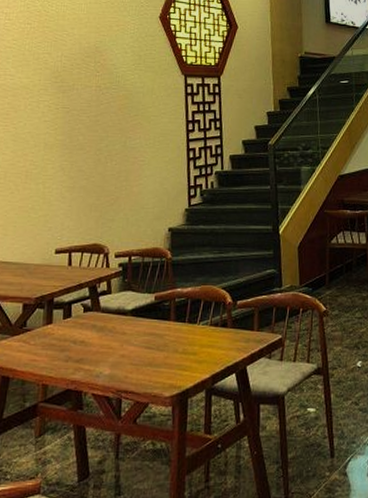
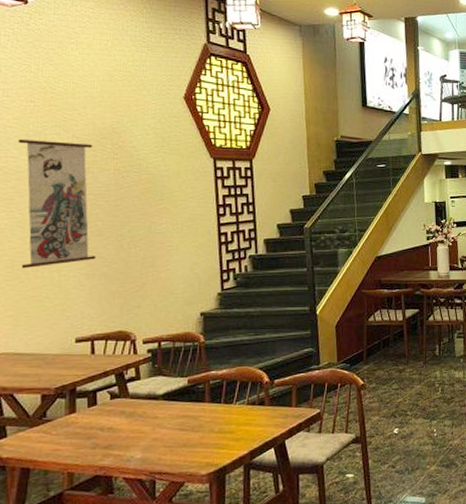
wall scroll: none [12,45,79,181] -> present [18,125,96,269]

